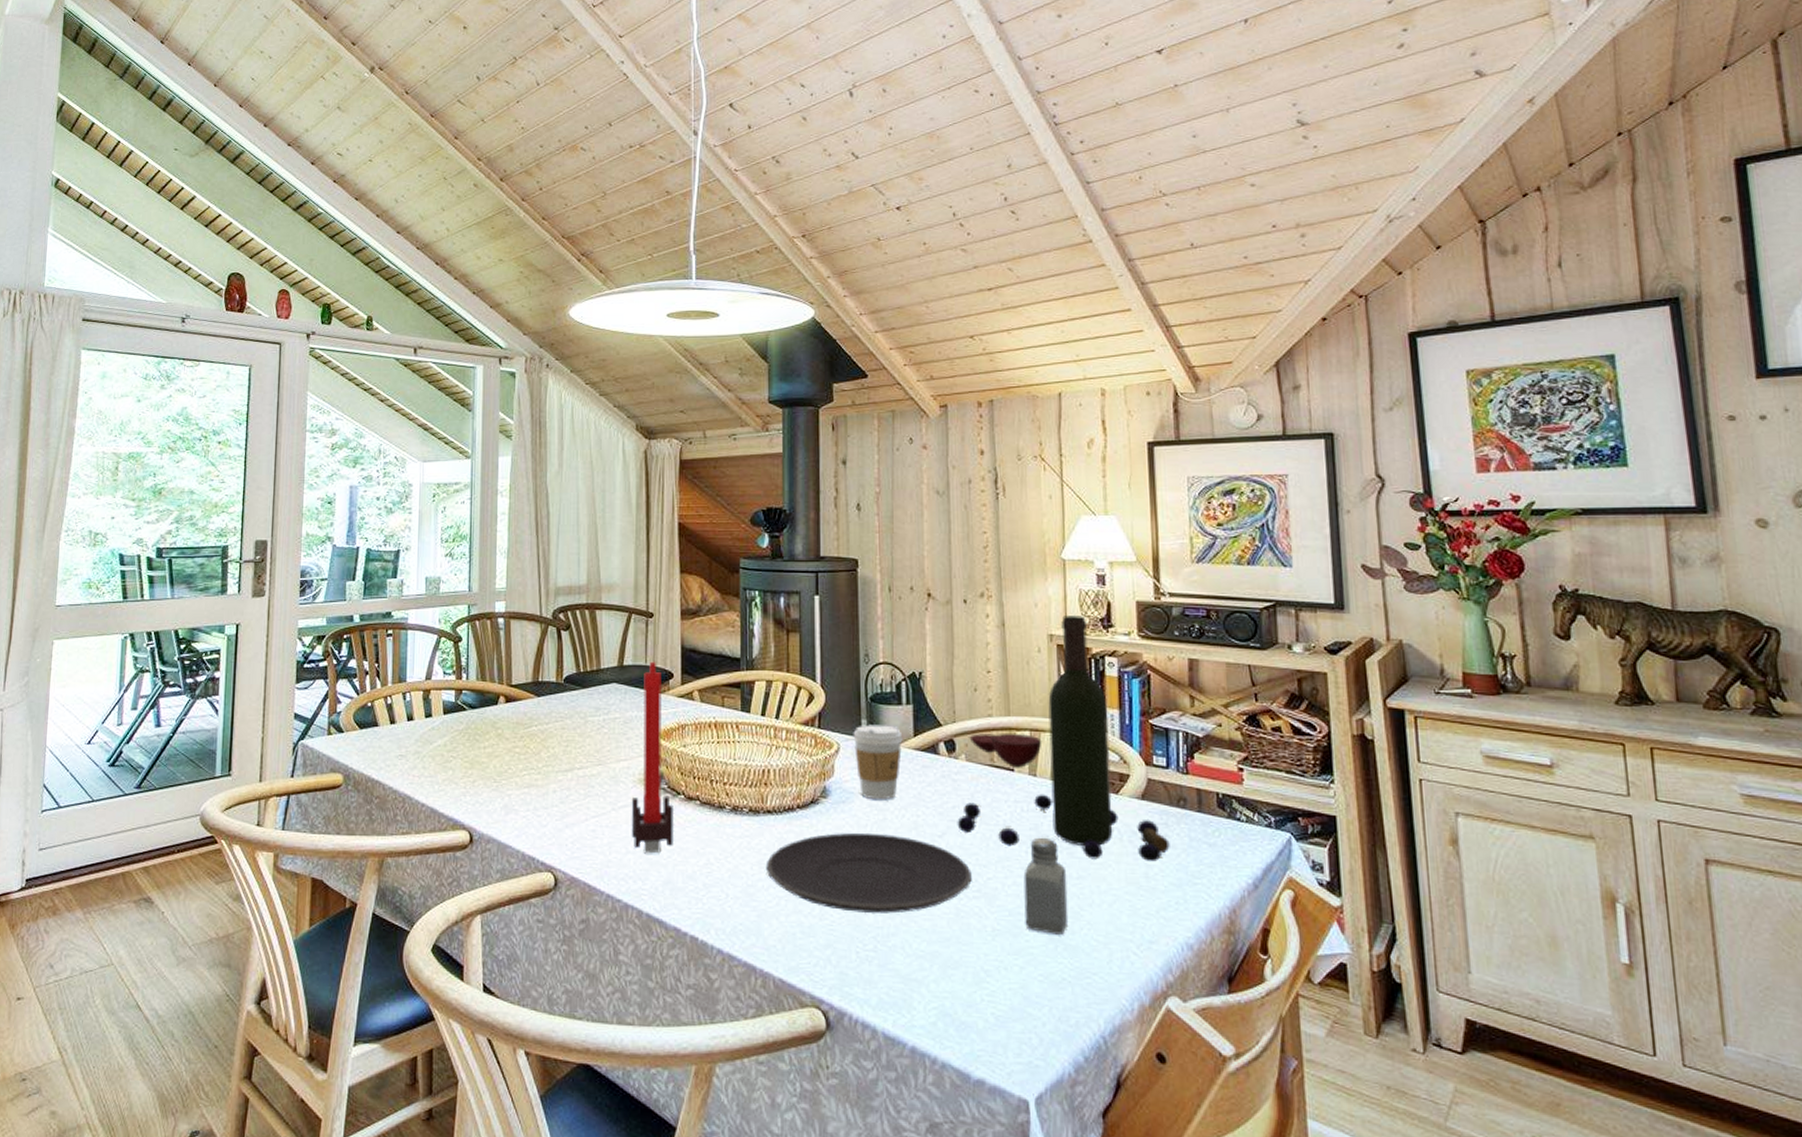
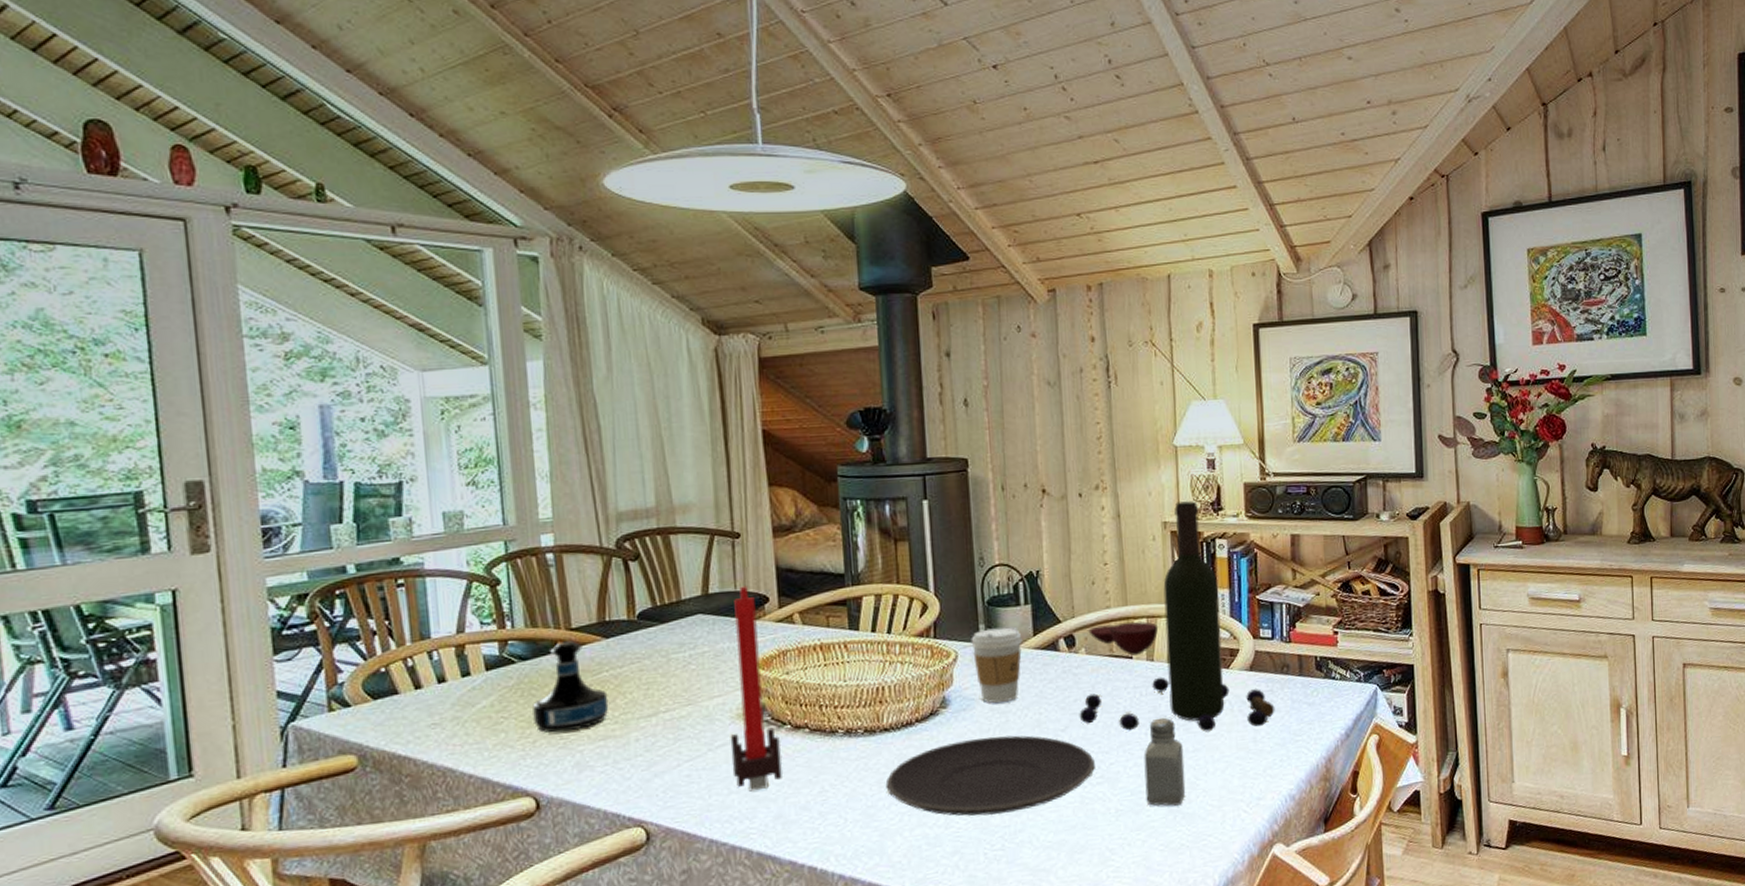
tequila bottle: none [475,695,535,776] -> present [532,640,609,733]

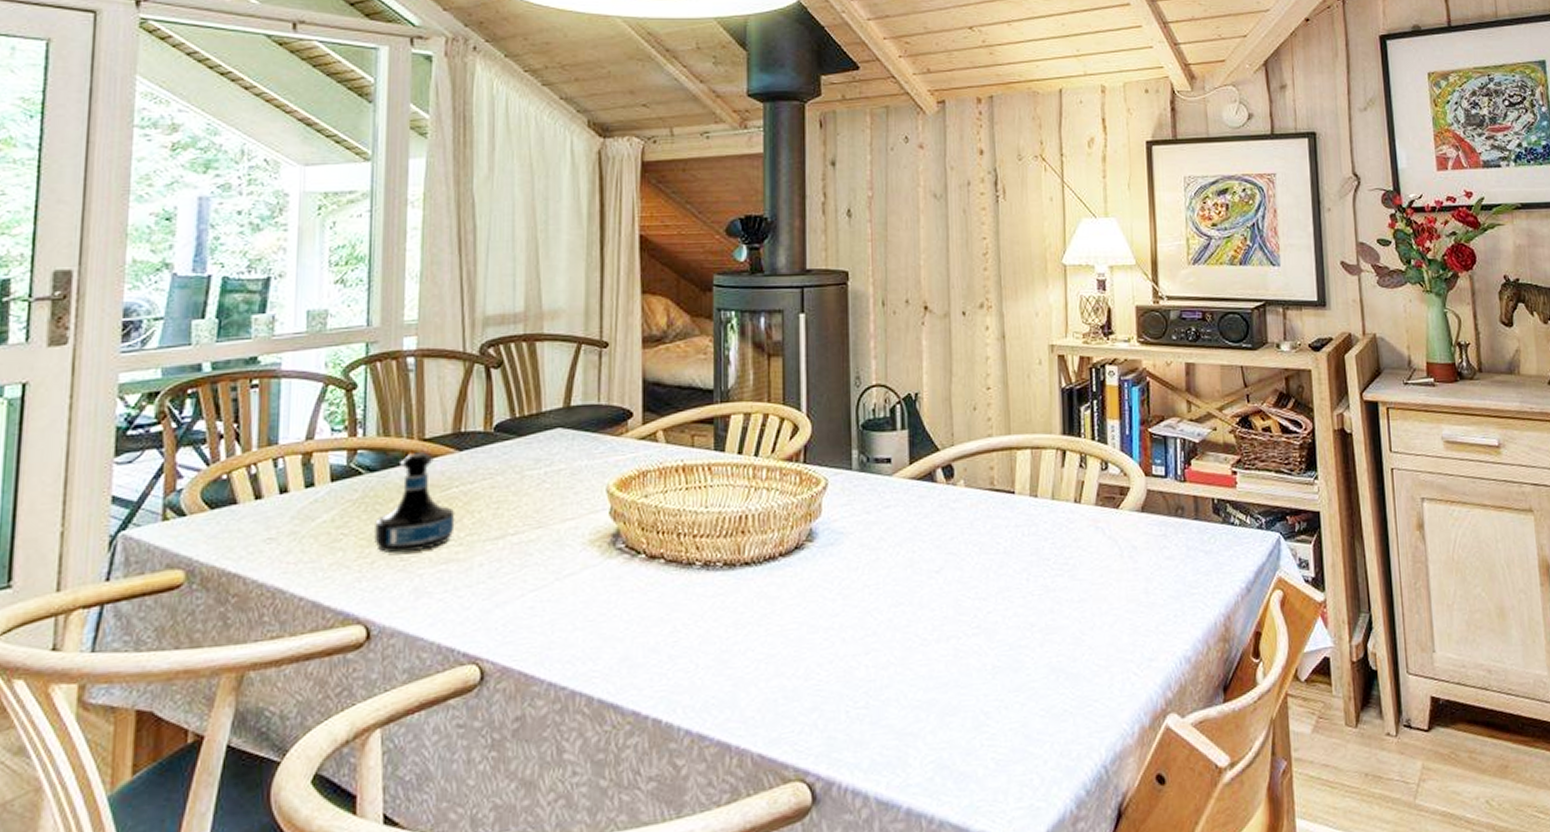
candle: present [730,585,782,792] -> none [579,399,632,629]
plate: present [885,735,1095,816] -> none [742,575,971,668]
coffee cup: present [971,627,1023,703] -> none [842,454,897,539]
wine bottle: present [1079,501,1275,732] -> none [955,323,1169,580]
saltshaker: present [1144,718,1186,807] -> none [1024,562,1070,665]

